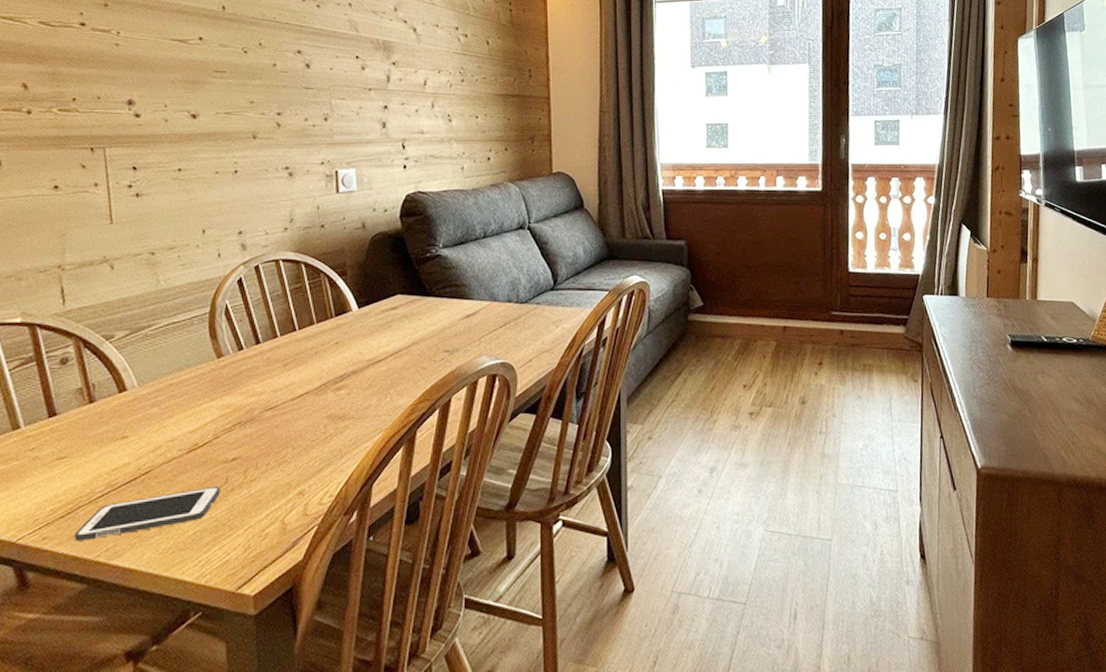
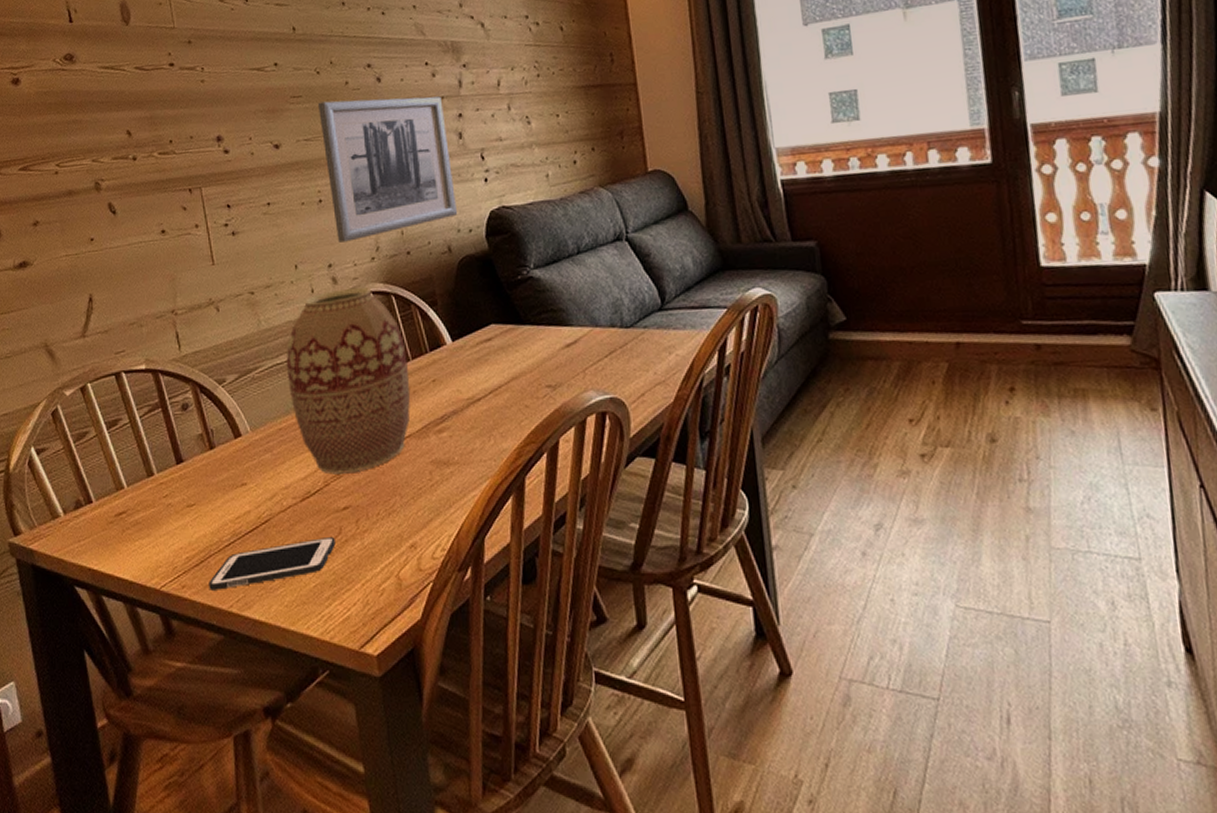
vase: none [183,254,313,428] -> present [286,286,411,475]
wall art: none [242,79,375,212] -> present [317,96,458,243]

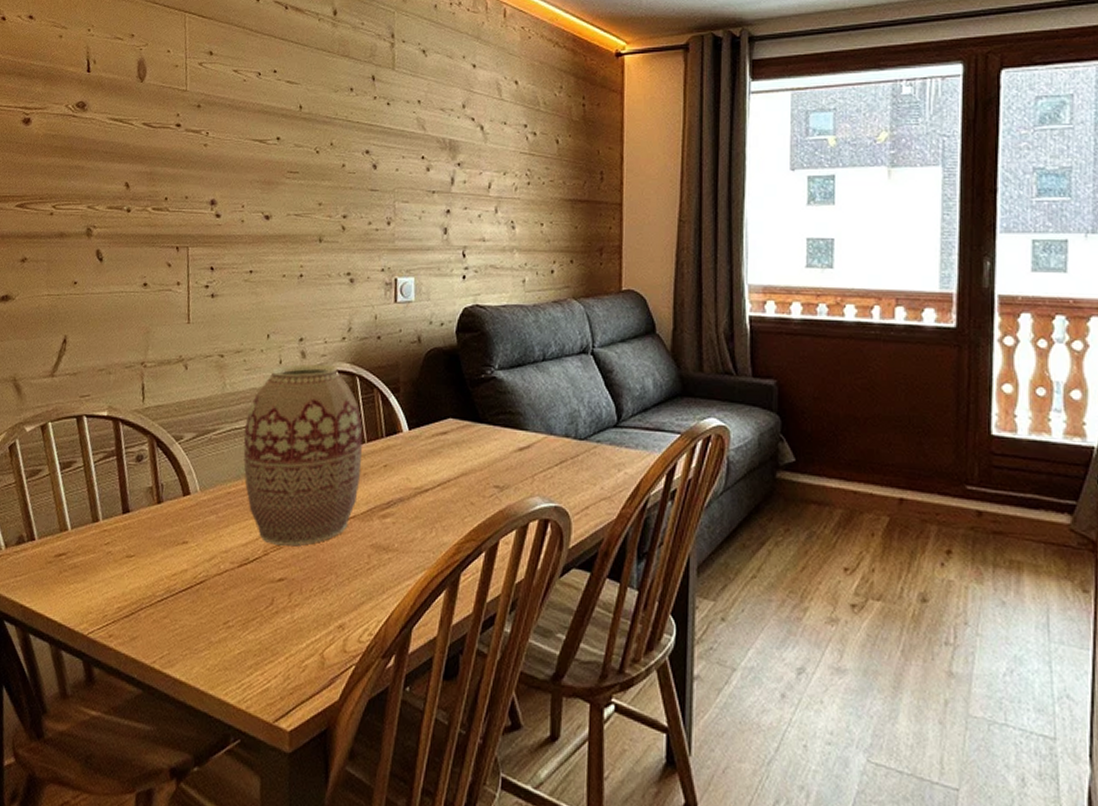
cell phone: present [208,537,336,590] -> none [135,606,266,645]
wall art: present [317,96,458,243] -> none [312,180,433,319]

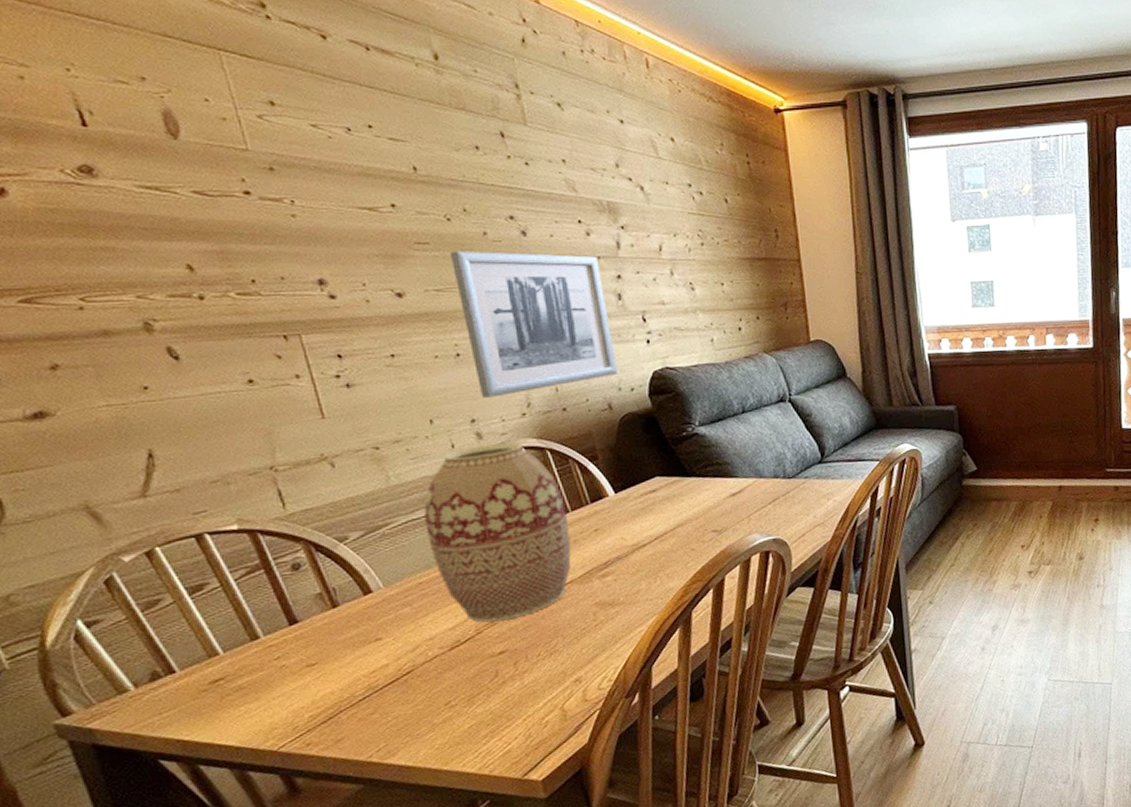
wall art: none [312,180,433,319] -> present [449,251,619,398]

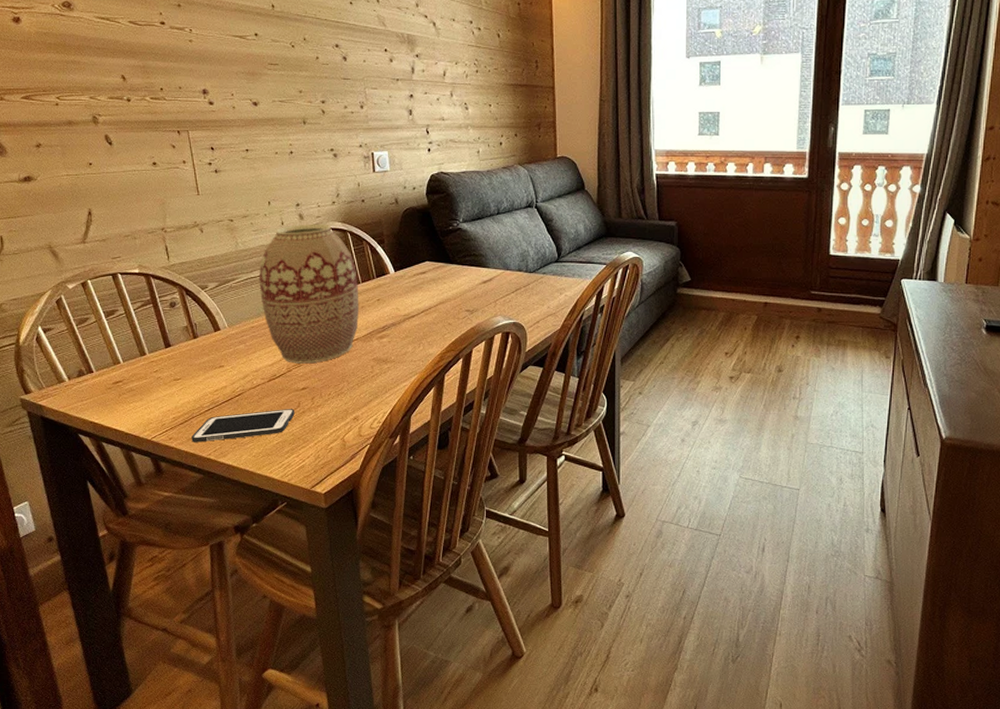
cell phone: none [340,680,492,744] -> present [191,409,295,442]
wall art: present [449,251,619,398] -> none [291,71,405,187]

